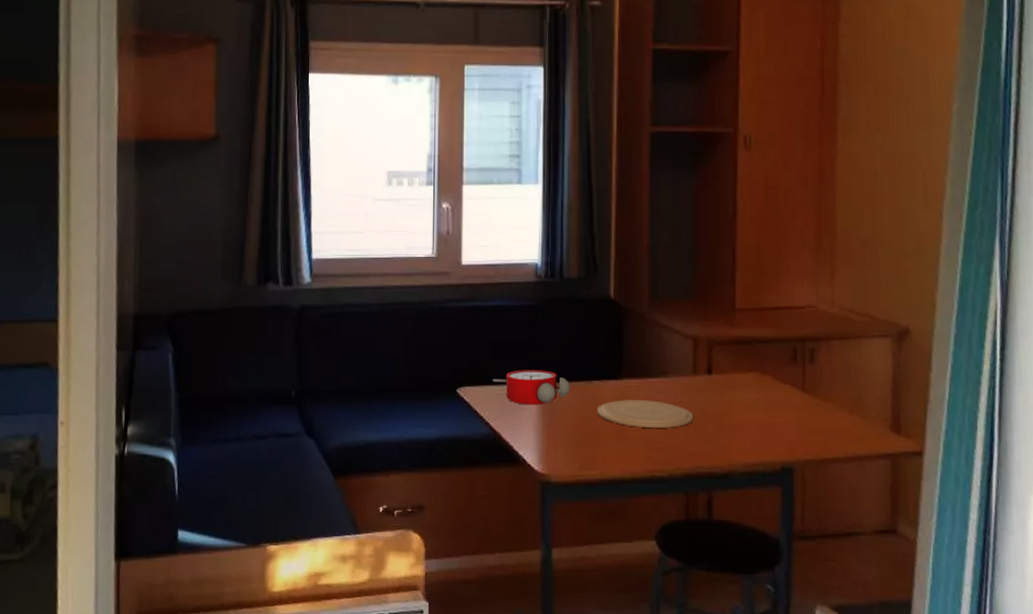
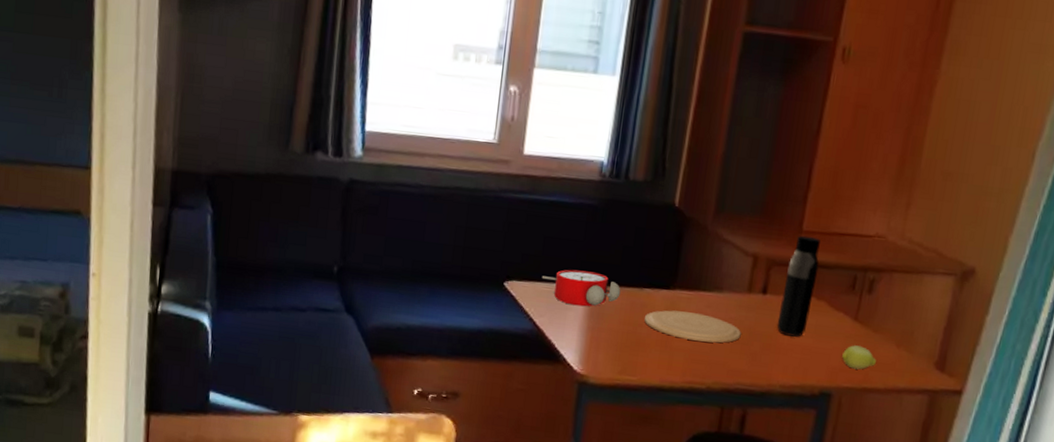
water bottle: none [727,313,758,414] -> present [777,235,820,337]
fruit: none [797,416,831,440] -> present [842,345,876,370]

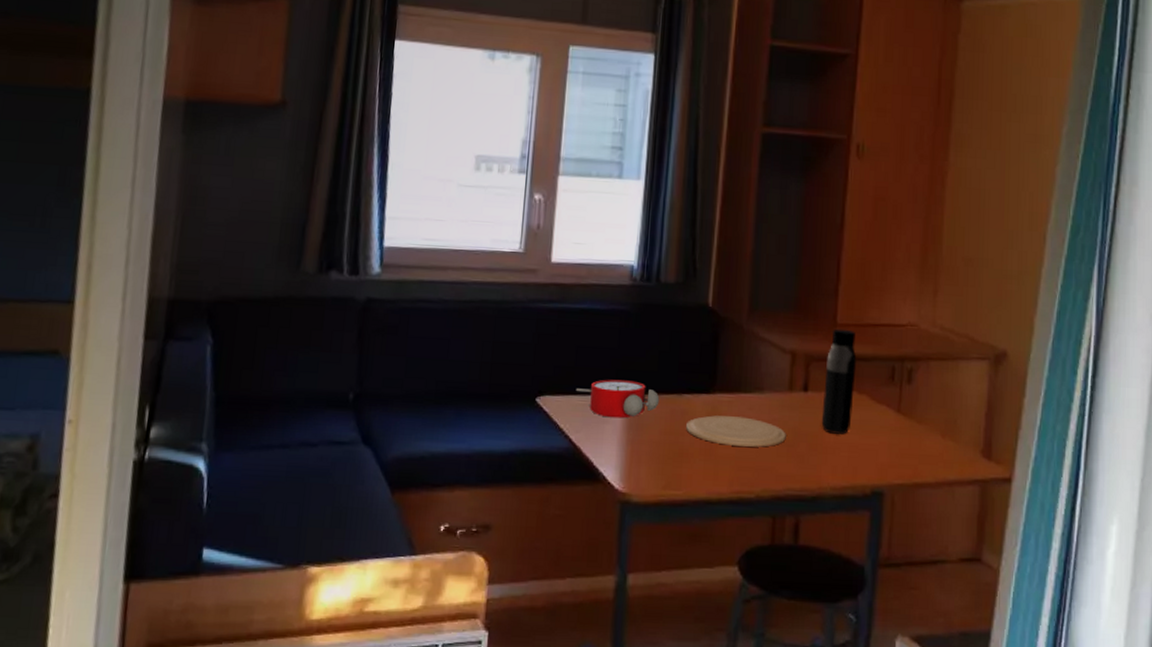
fruit: present [842,345,876,370] -> none [890,439,924,464]

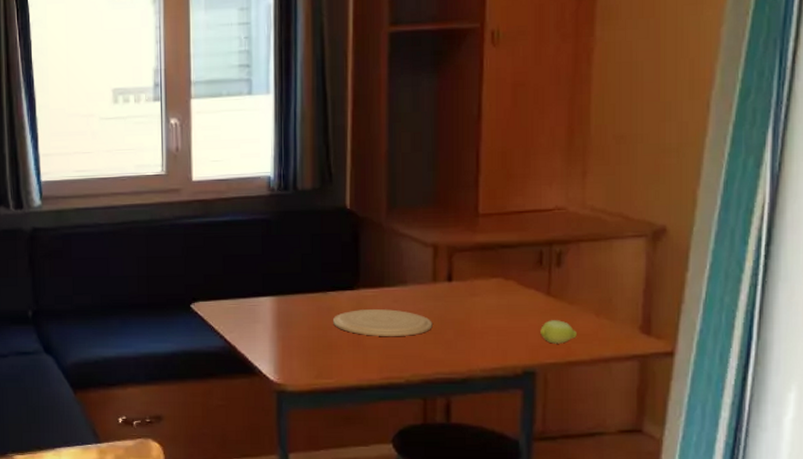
alarm clock: present [575,379,660,419] -> none [226,283,306,318]
water bottle: present [821,328,857,434] -> none [468,218,502,320]
fruit: none [890,439,924,464] -> present [540,320,577,344]

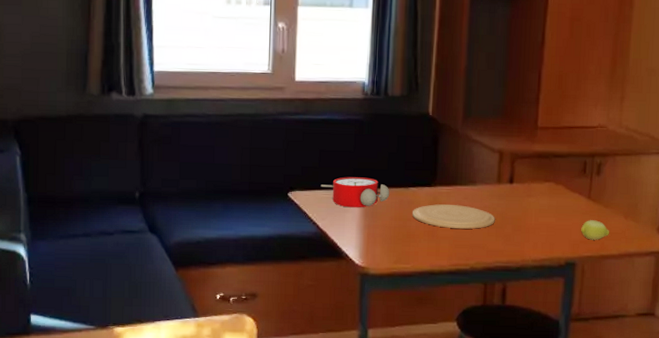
alarm clock: none [226,283,306,318] -> present [320,177,390,208]

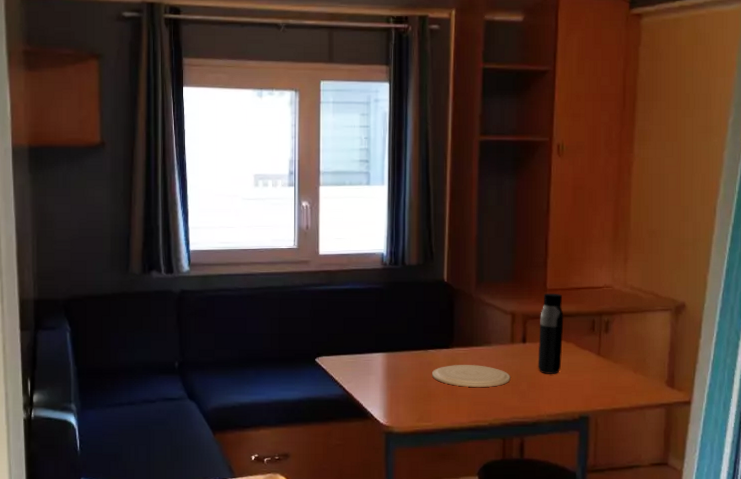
alarm clock: present [320,177,390,208] -> none [345,342,410,371]
water bottle: none [524,131,555,217] -> present [538,293,564,374]
fruit: present [581,220,609,240] -> none [593,375,620,394]

